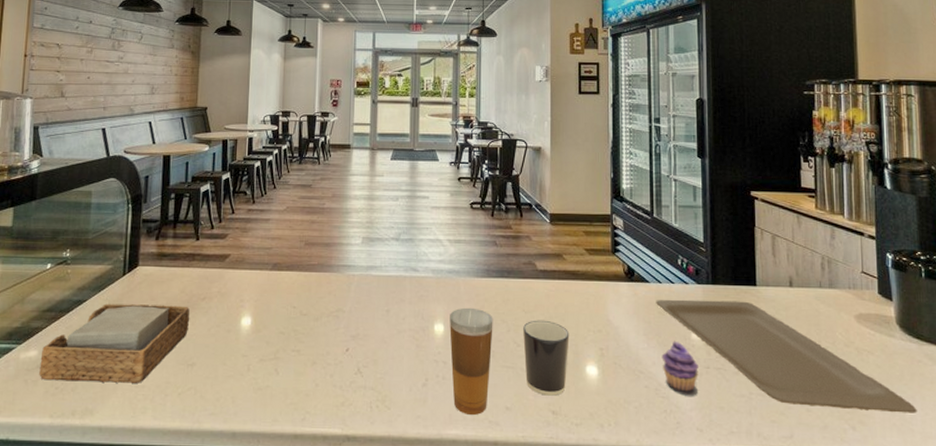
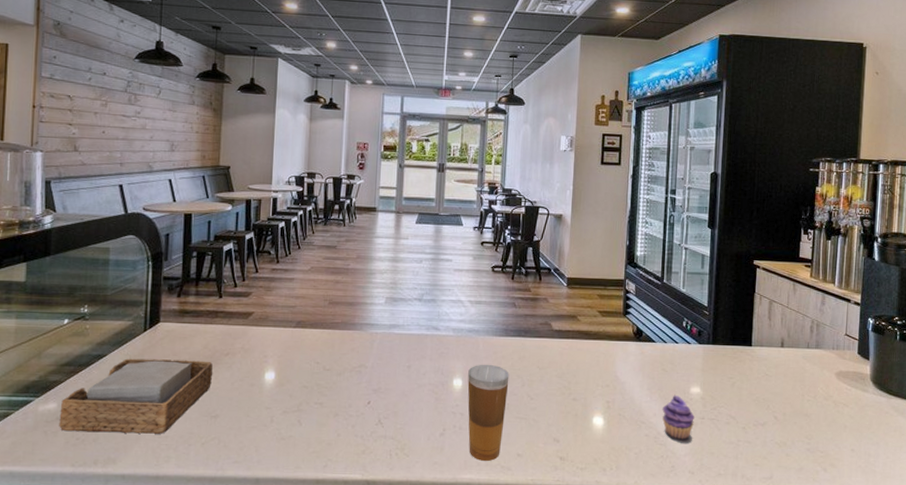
mug: present [522,320,570,396] -> none [536,375,580,444]
tray: present [656,299,917,413] -> none [660,358,880,457]

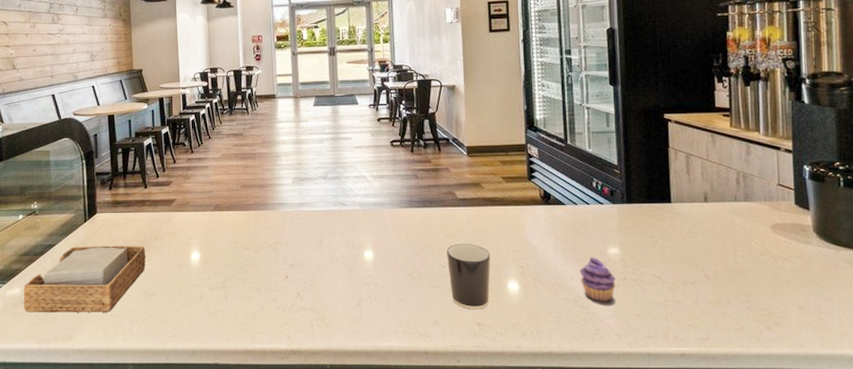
beverage cup: present [467,364,509,462] -> none [378,235,419,330]
mug: none [536,375,580,444] -> present [446,243,491,310]

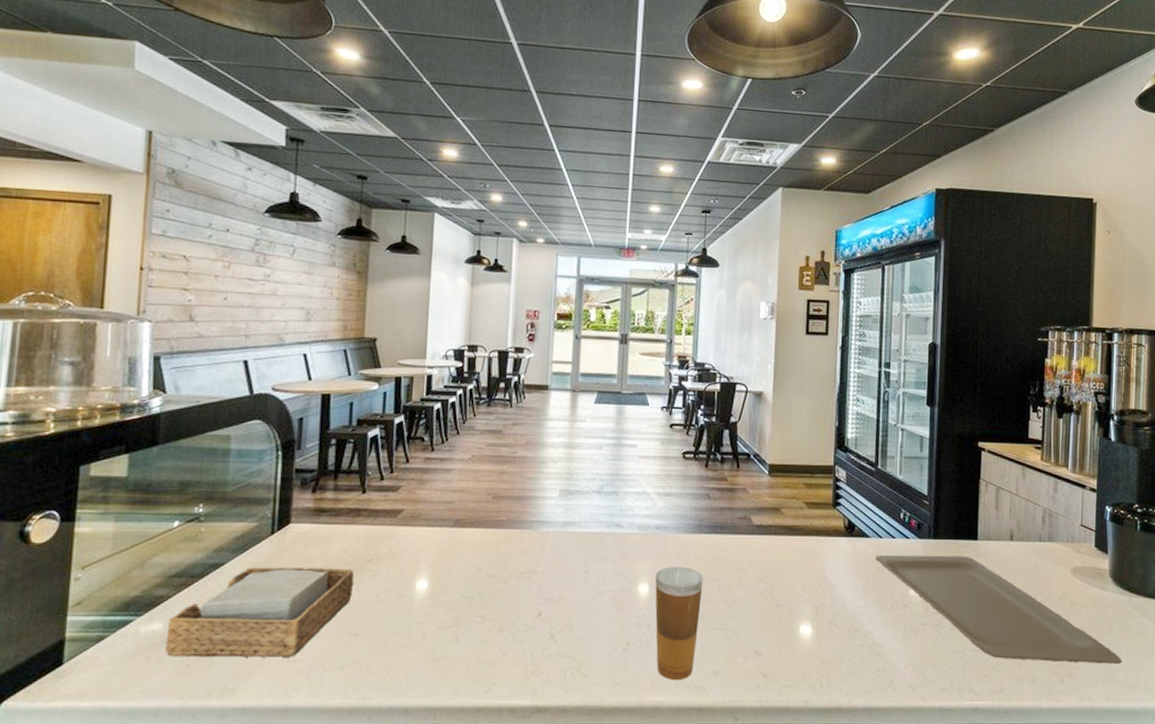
beverage cup: none [378,235,419,330] -> present [655,566,703,681]
mug: present [446,243,491,310] -> none [734,578,784,657]
tray: none [572,217,834,314] -> present [875,555,1122,664]
cupcake: present [579,256,616,305] -> none [878,597,915,654]

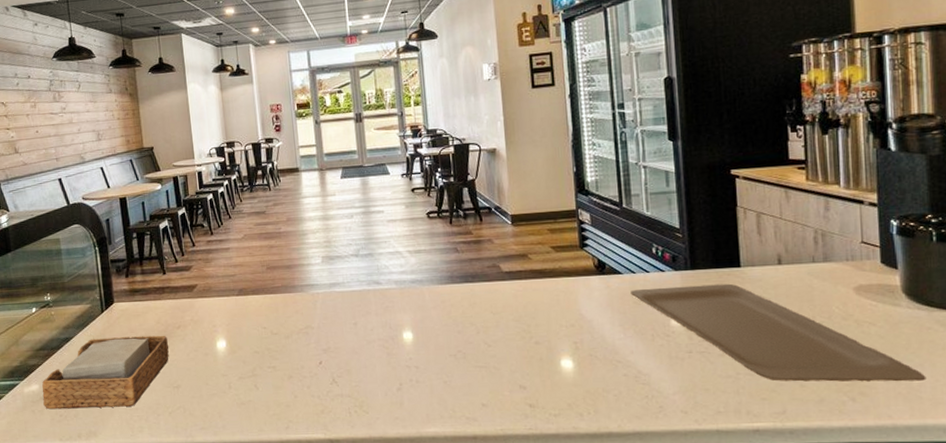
beverage cup: present [655,566,703,681] -> none [417,314,464,414]

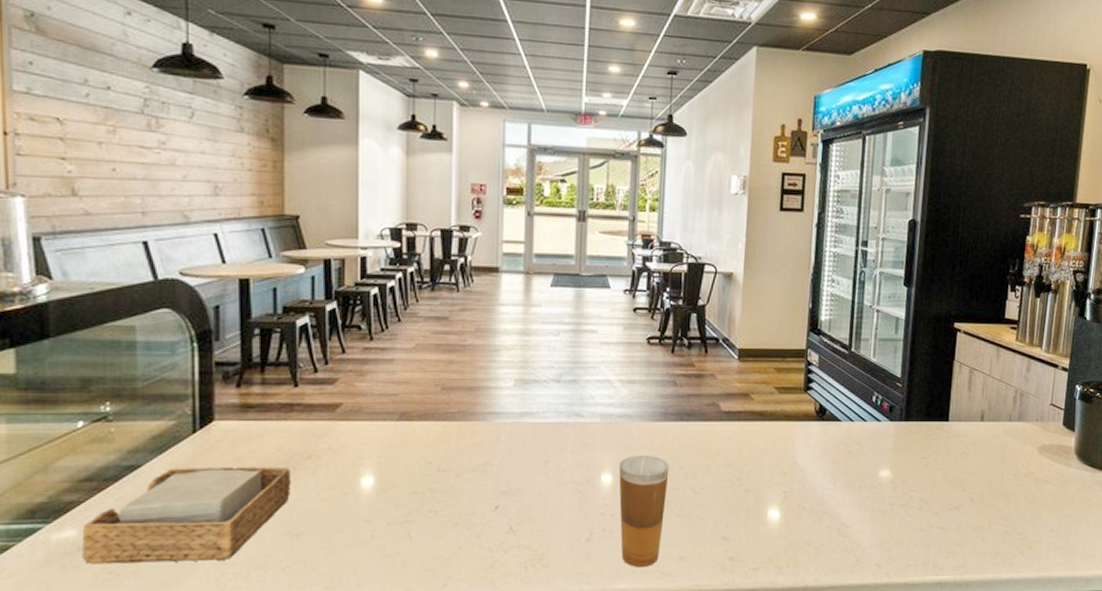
beverage cup: none [417,314,464,414] -> present [619,455,669,568]
tray: present [630,283,926,382] -> none [846,437,1081,537]

